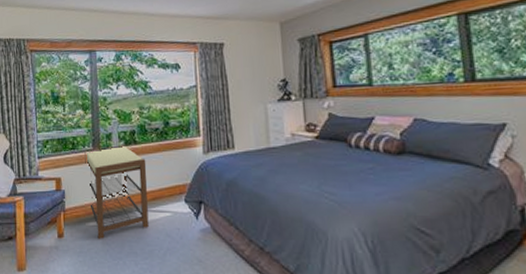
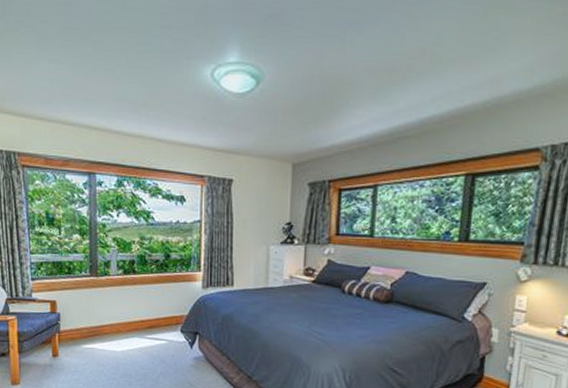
storage bench: present [84,145,149,240] -> none [81,273,145,362]

